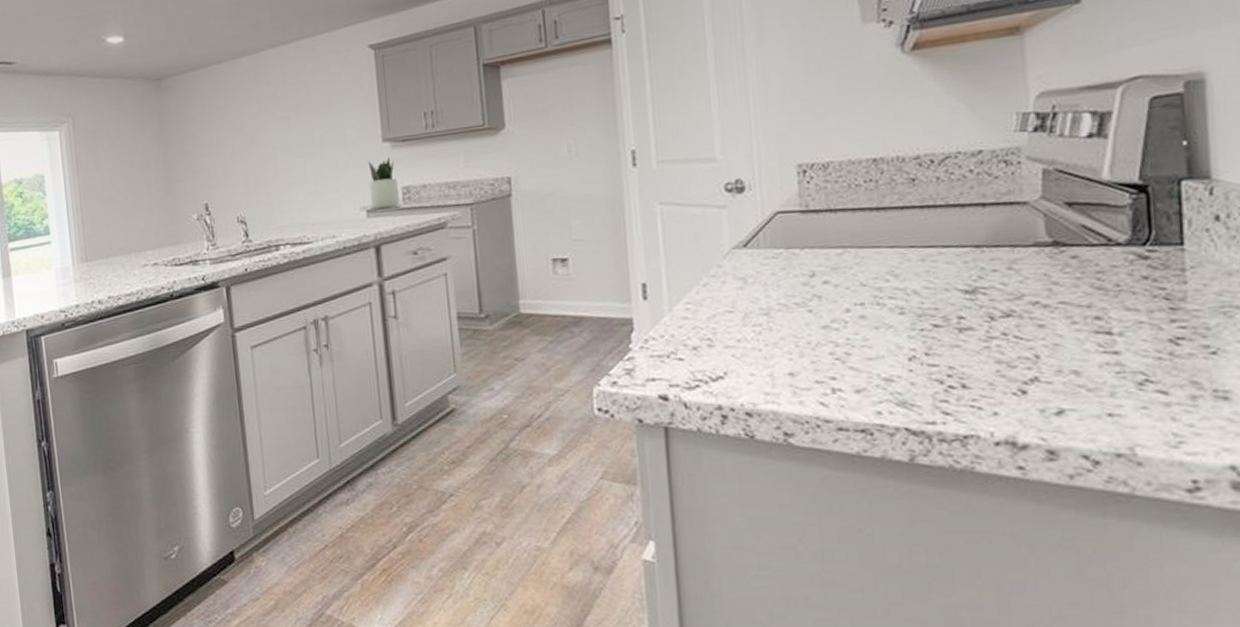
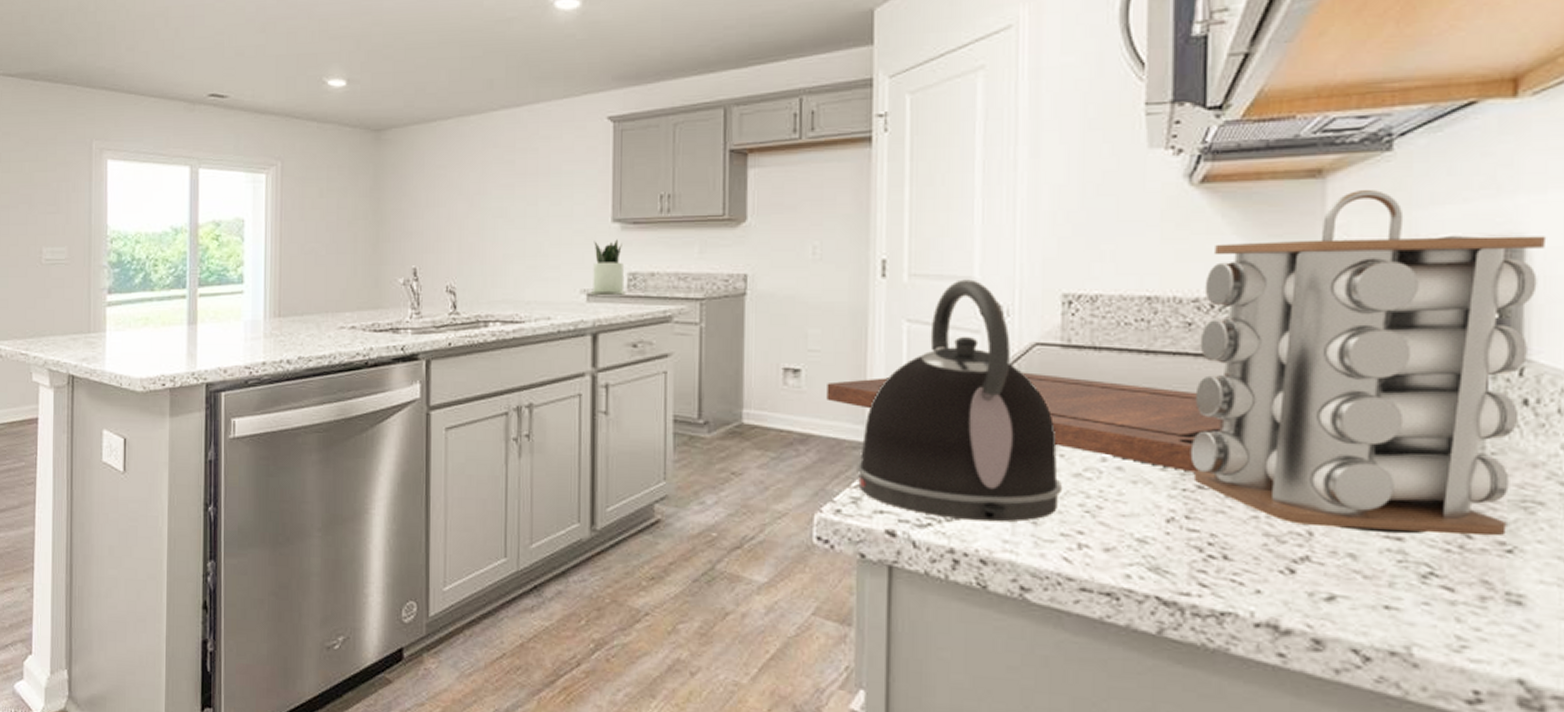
cutting board: none [593,239,950,314] -> present [826,372,1221,473]
kettle: none [626,160,814,379] -> present [855,279,1063,522]
spice rack: none [923,40,1224,350] -> present [1190,190,1547,536]

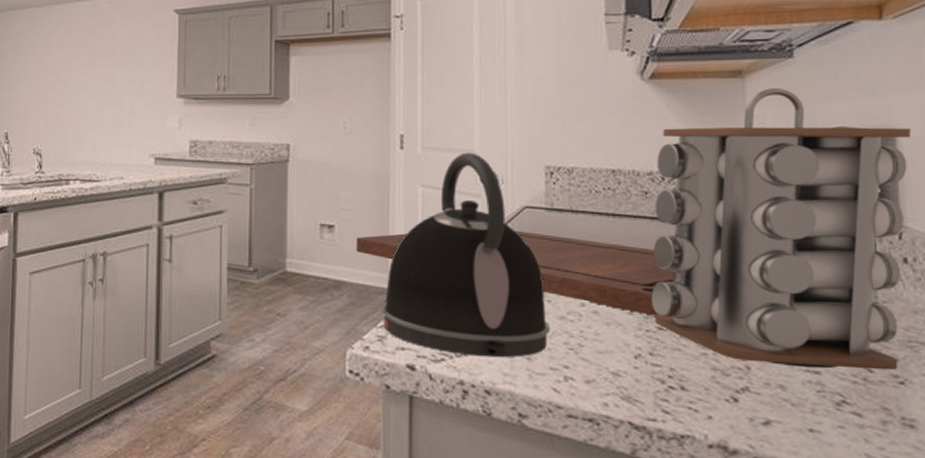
planter: present [590,239,627,296] -> none [157,112,189,160]

